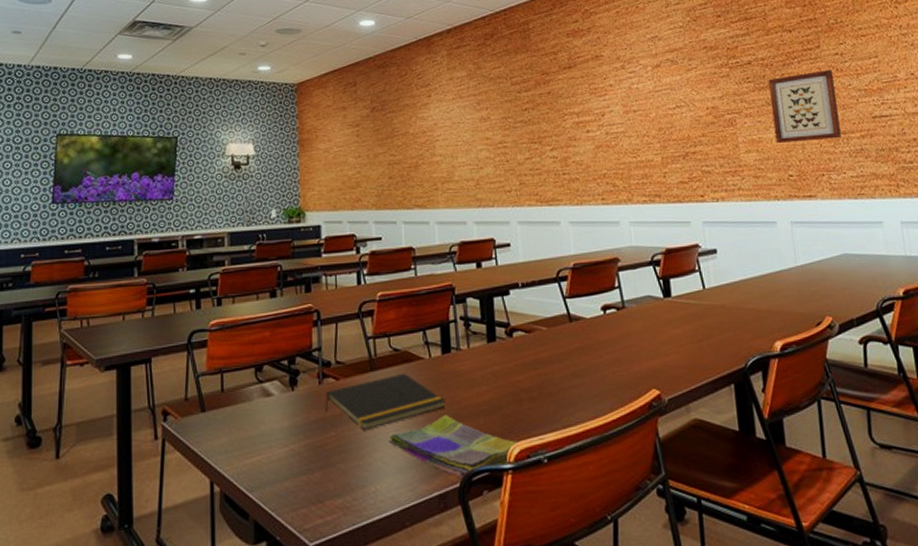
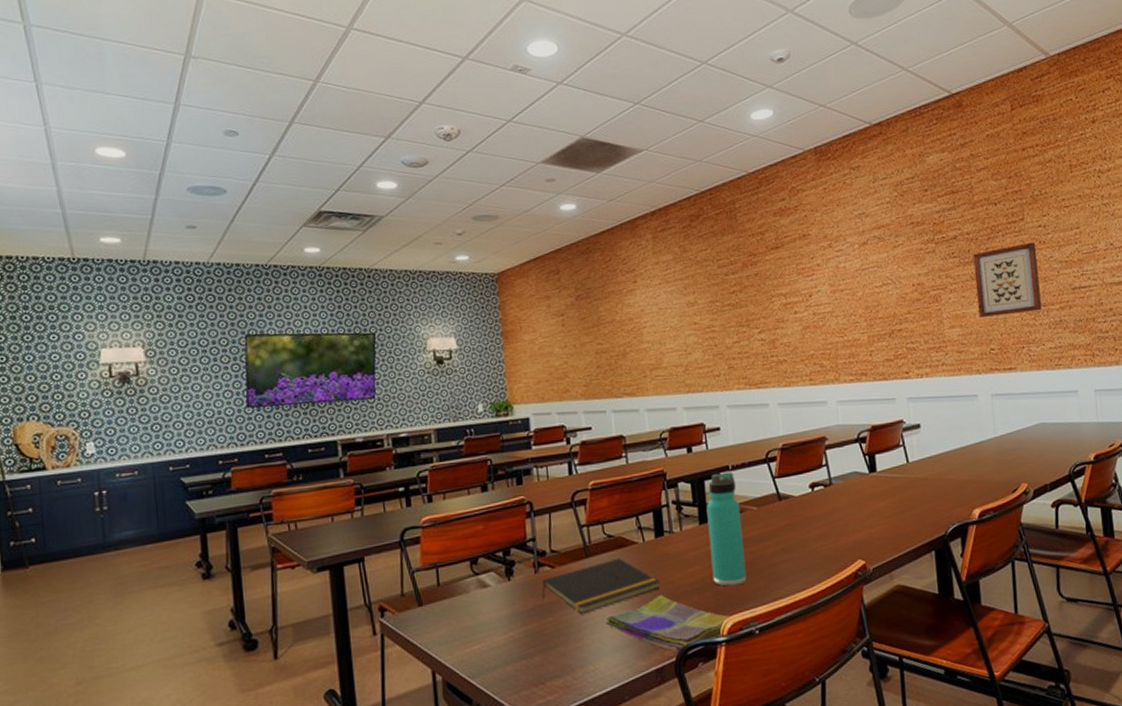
thermos bottle: none [495,289,535,410] -> present [706,472,747,587]

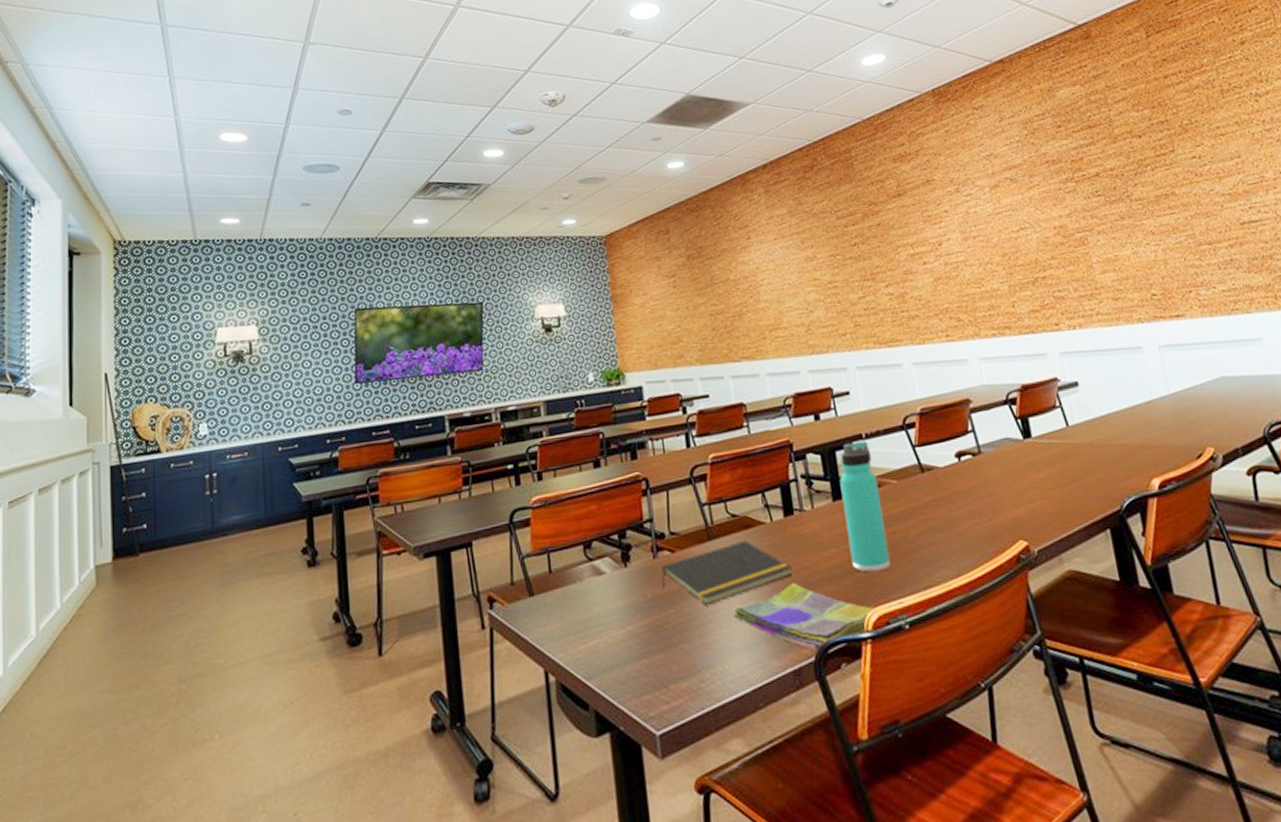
wall art: present [973,242,1042,319] -> none [1120,175,1208,261]

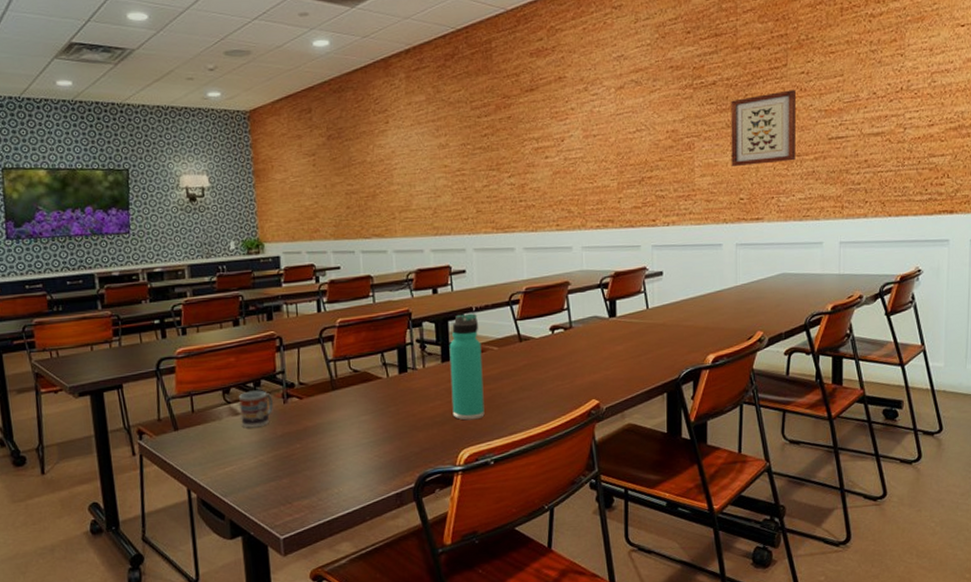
cup: none [601,543,642,591] -> present [238,390,274,428]
notepad: present [661,540,793,605] -> none [290,391,402,441]
dish towel: present [733,583,874,651] -> none [350,426,467,479]
wall art: none [1120,175,1208,261] -> present [731,89,797,168]

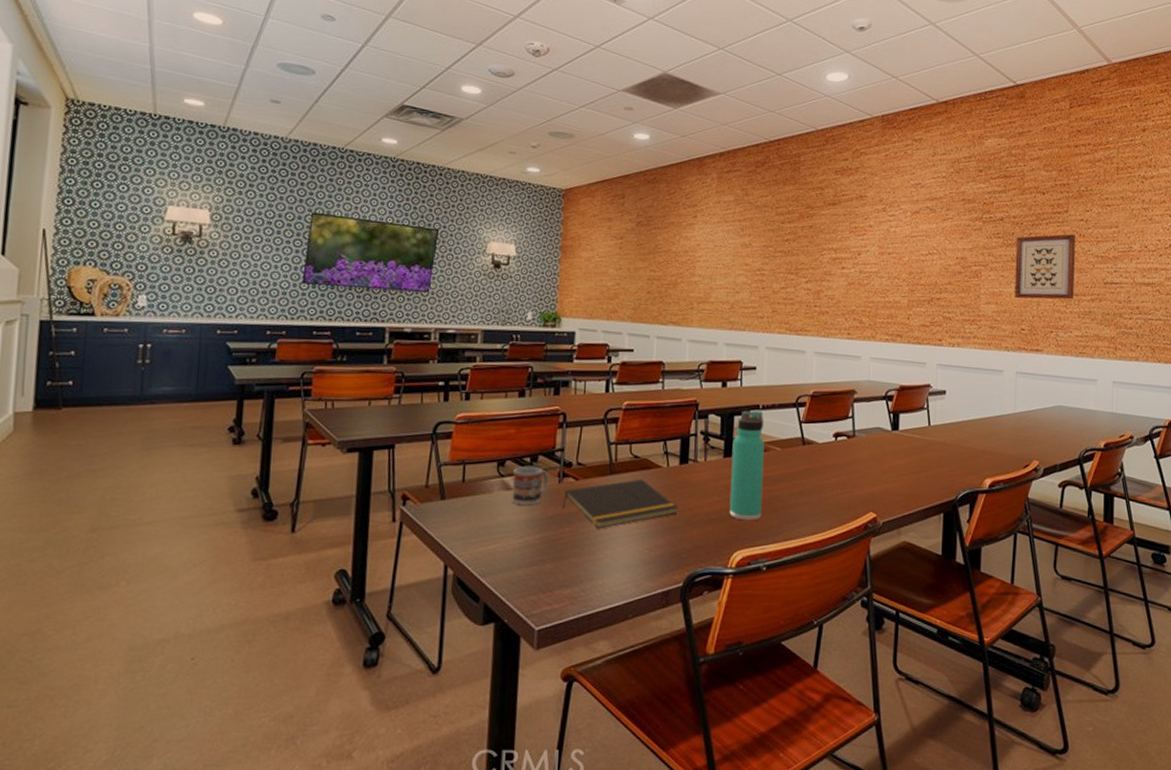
notepad: none [290,391,402,441] -> present [562,479,678,528]

